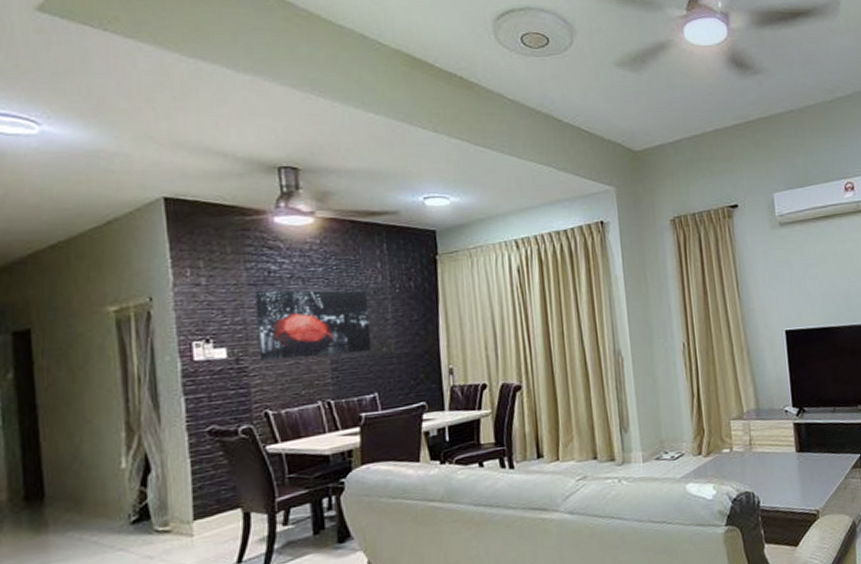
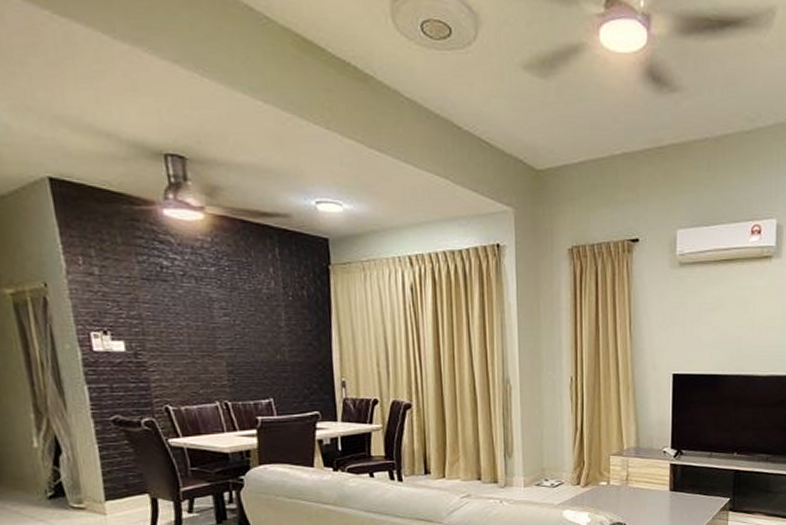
wall art: present [255,289,372,361] -> none [149,285,266,358]

